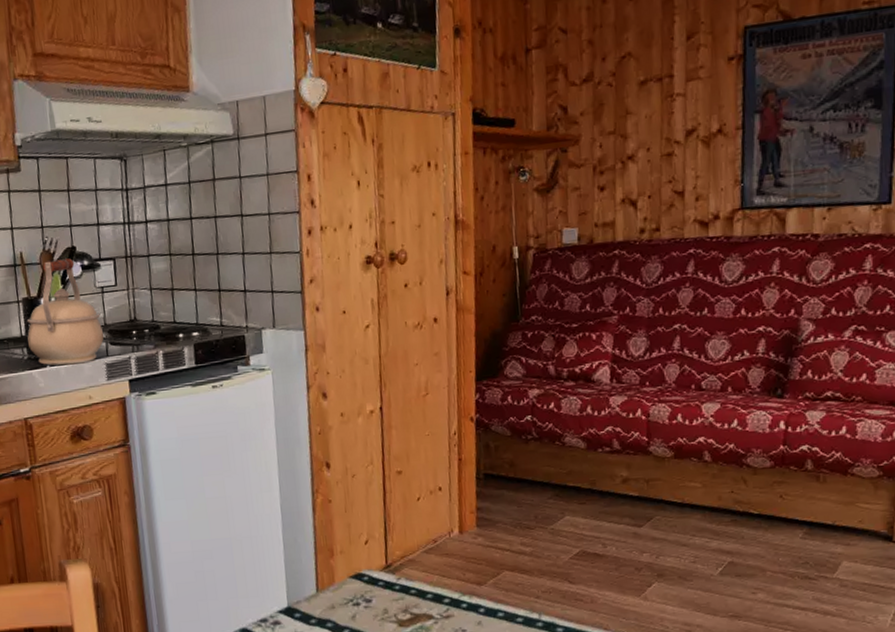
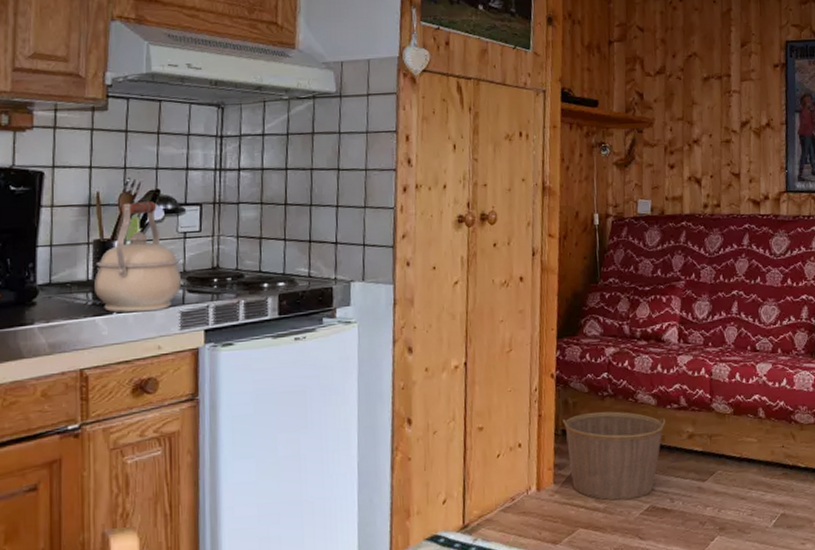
basket: none [484,455,597,544] -> present [563,411,666,501]

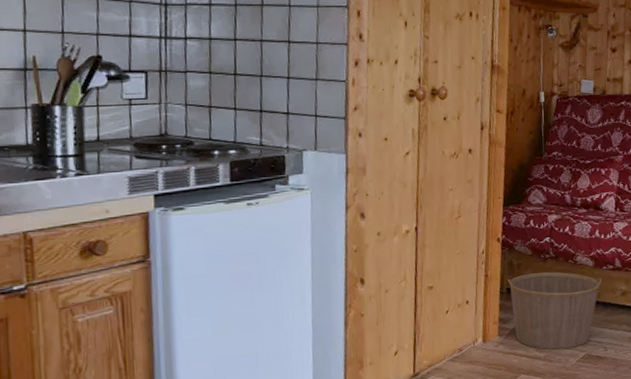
kettle: present [93,201,182,313] -> none [33,67,129,178]

